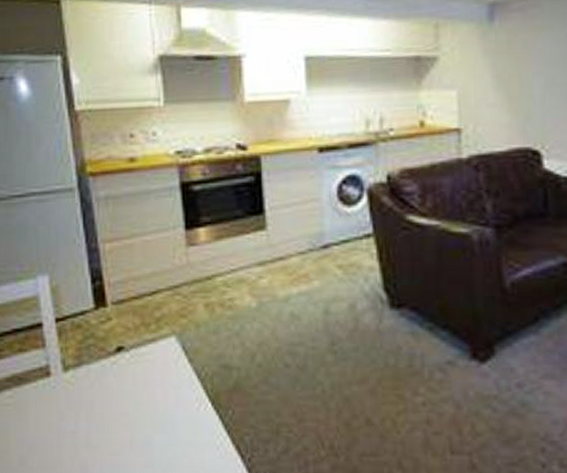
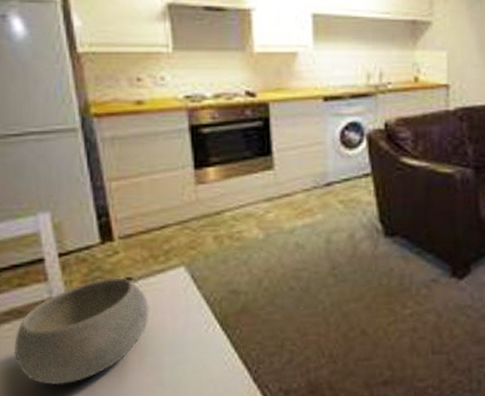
bowl: none [14,346,142,460] -> present [14,277,151,386]

